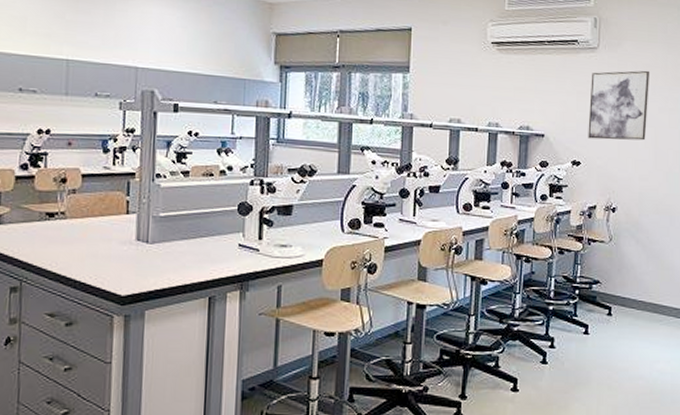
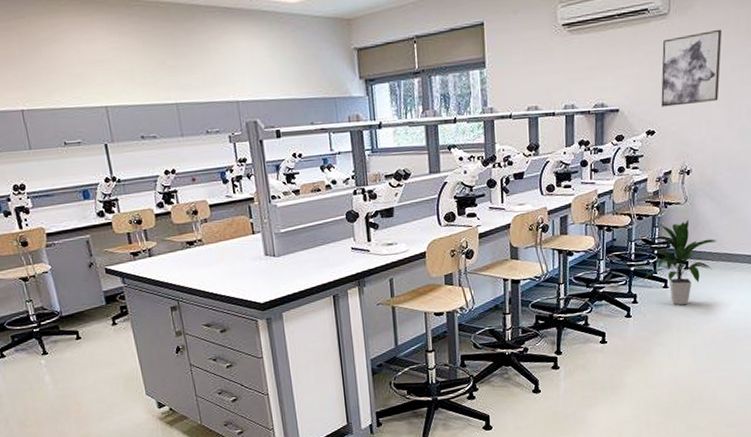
indoor plant: none [561,260,643,357] -> present [642,219,717,305]

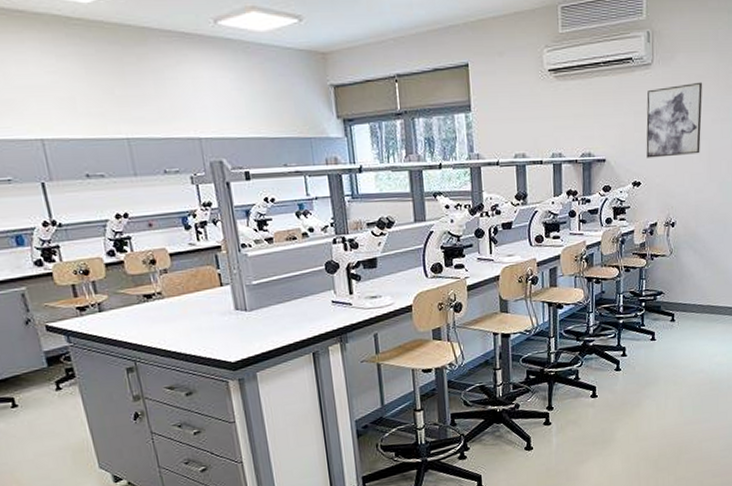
indoor plant: present [642,219,717,305] -> none [630,271,701,358]

